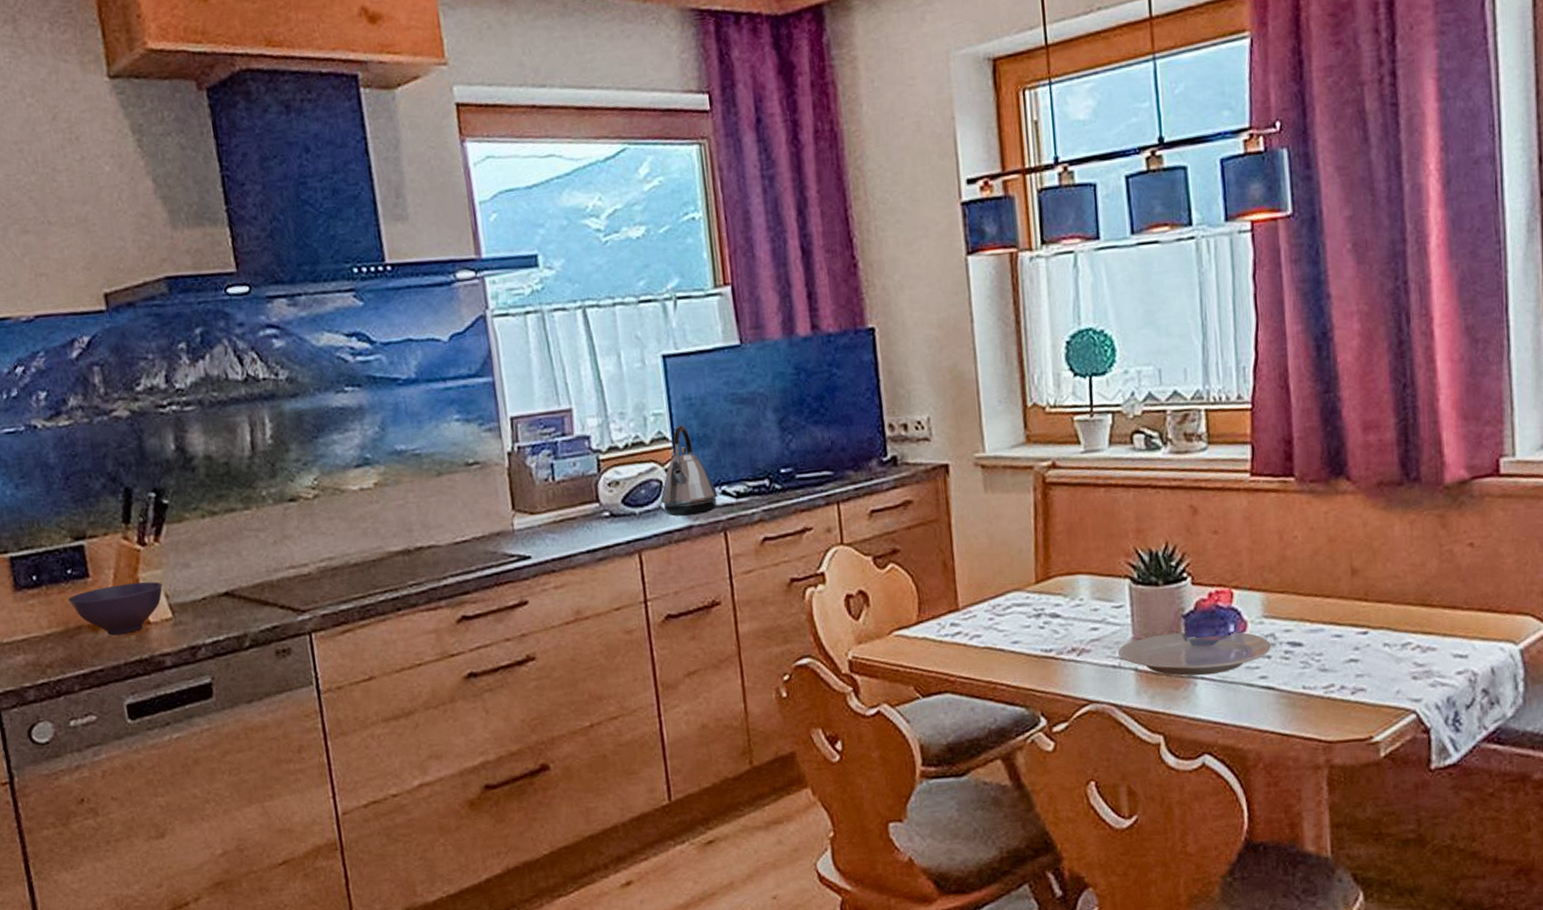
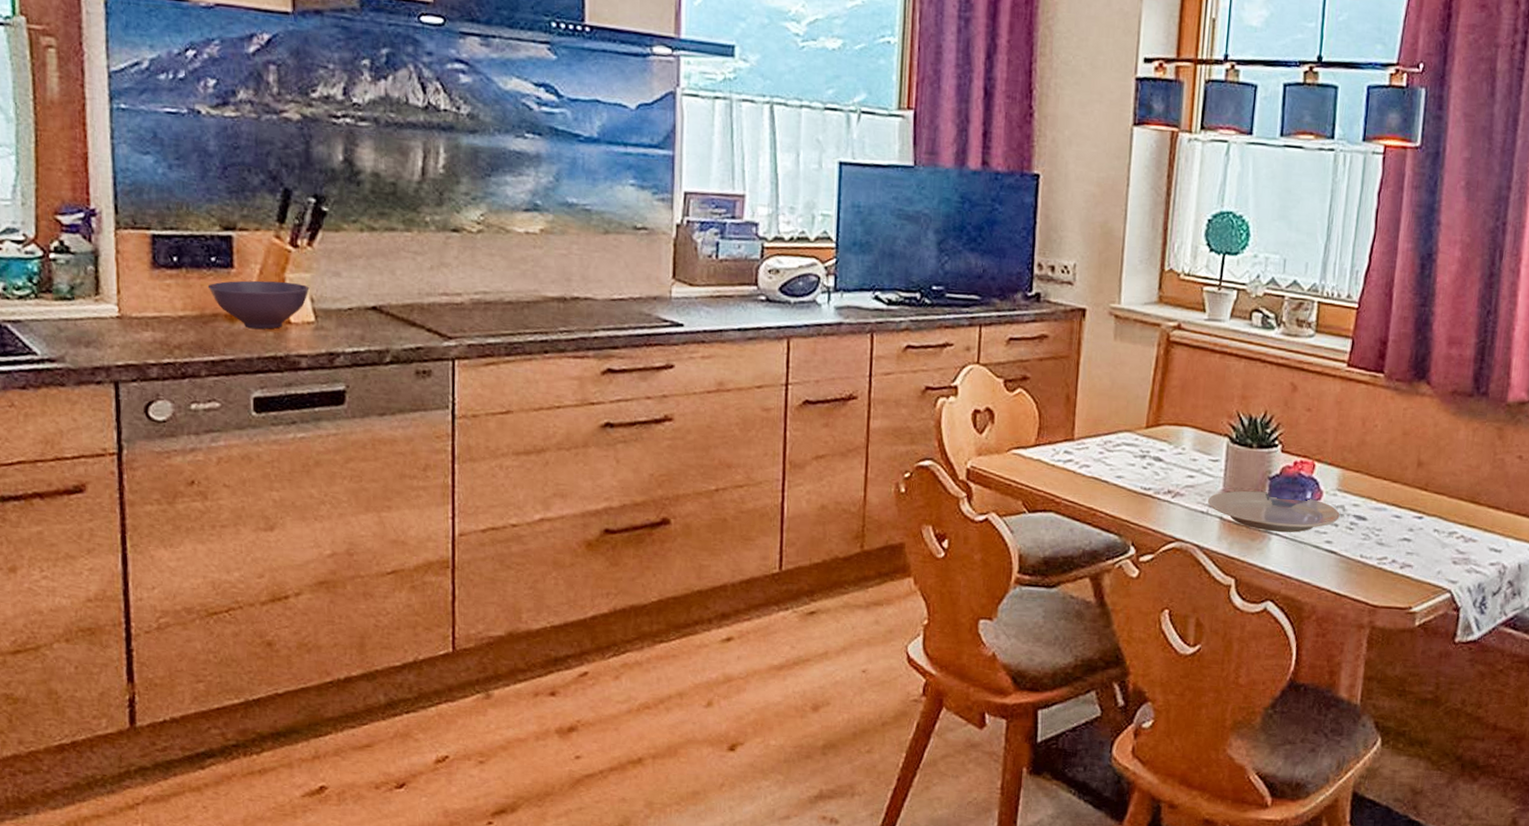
kettle: present [661,425,718,517] -> none [816,229,870,314]

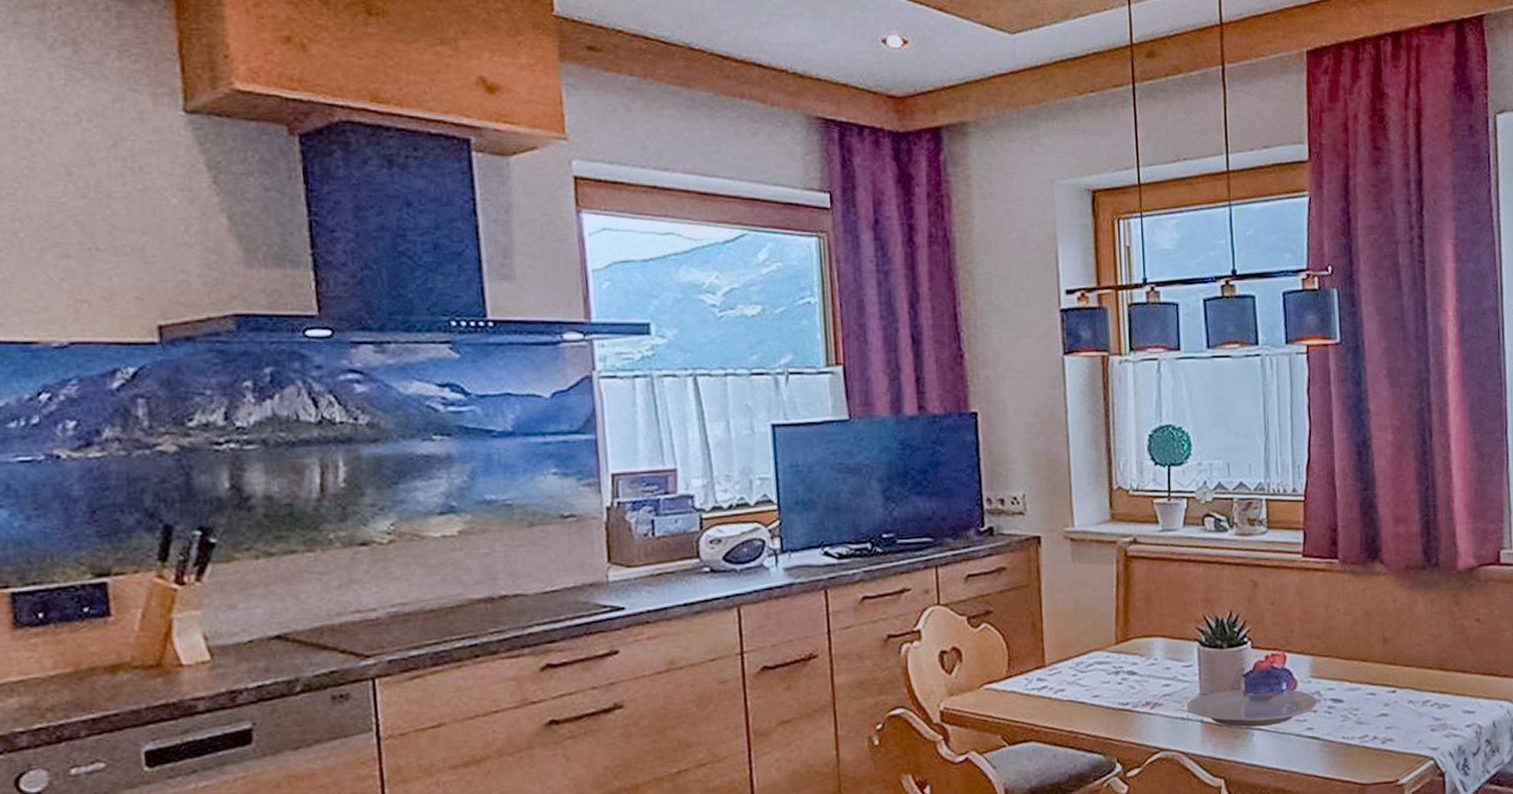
bowl: present [207,280,310,329] -> none [81,622,202,677]

